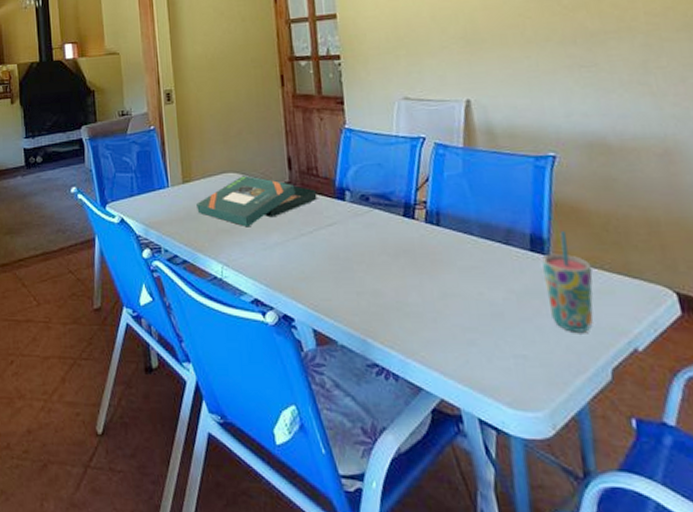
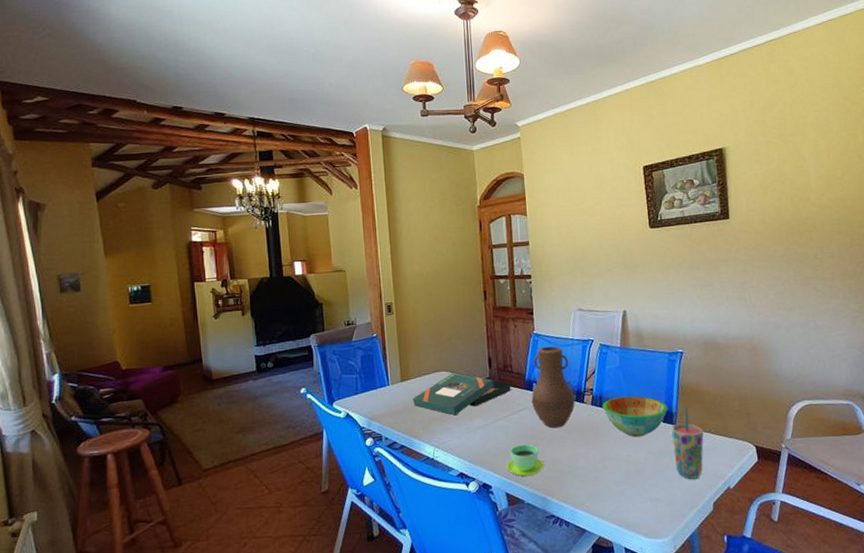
cup: none [313,268,363,309] -> present [506,444,545,476]
vase: none [343,144,404,250] -> present [531,346,576,428]
bowl: none [440,212,537,269] -> present [602,395,668,437]

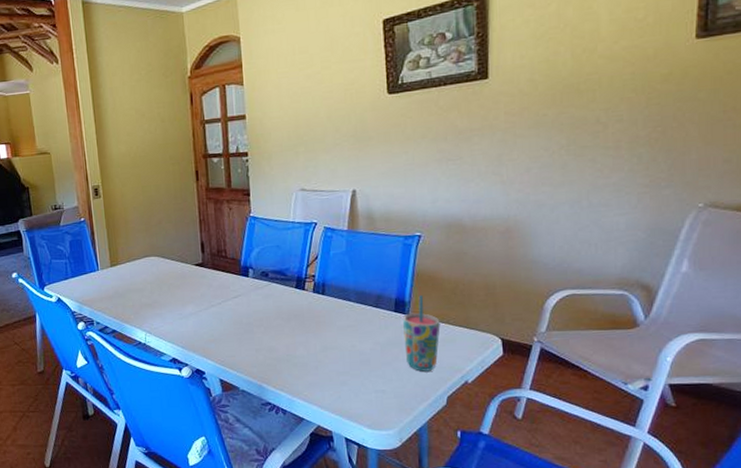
board game: present [413,373,511,416] -> none [123,259,226,302]
cup: present [506,444,545,476] -> none [220,331,261,363]
vase: present [531,346,576,428] -> none [247,229,296,316]
bowl: present [602,395,668,437] -> none [325,283,401,327]

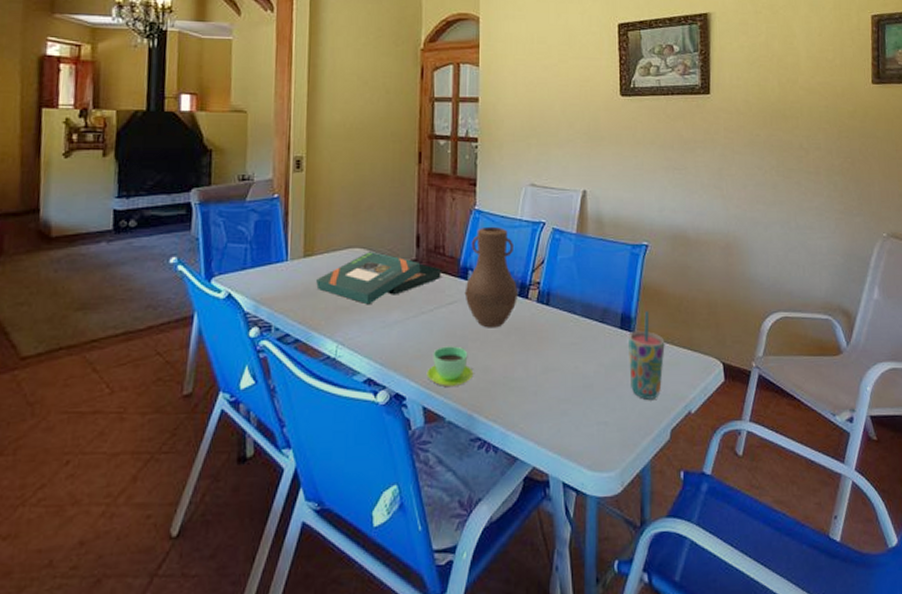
board game: none [123,259,226,302] -> present [316,252,441,305]
cup: none [220,331,261,363] -> present [426,346,474,386]
vase: none [247,229,296,316] -> present [464,226,519,328]

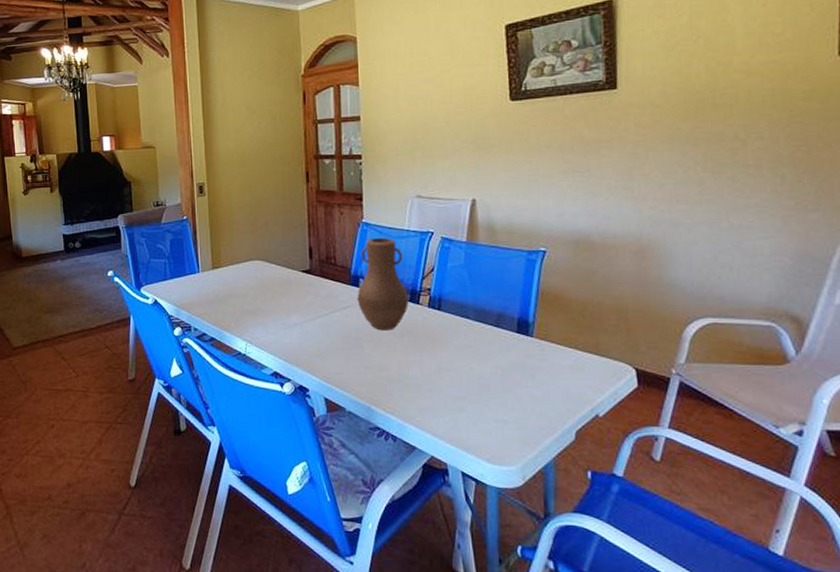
board game: present [316,252,441,305] -> none [224,263,334,309]
cup: present [426,346,474,386] -> none [326,346,370,381]
cup: present [628,311,665,399] -> none [526,316,568,401]

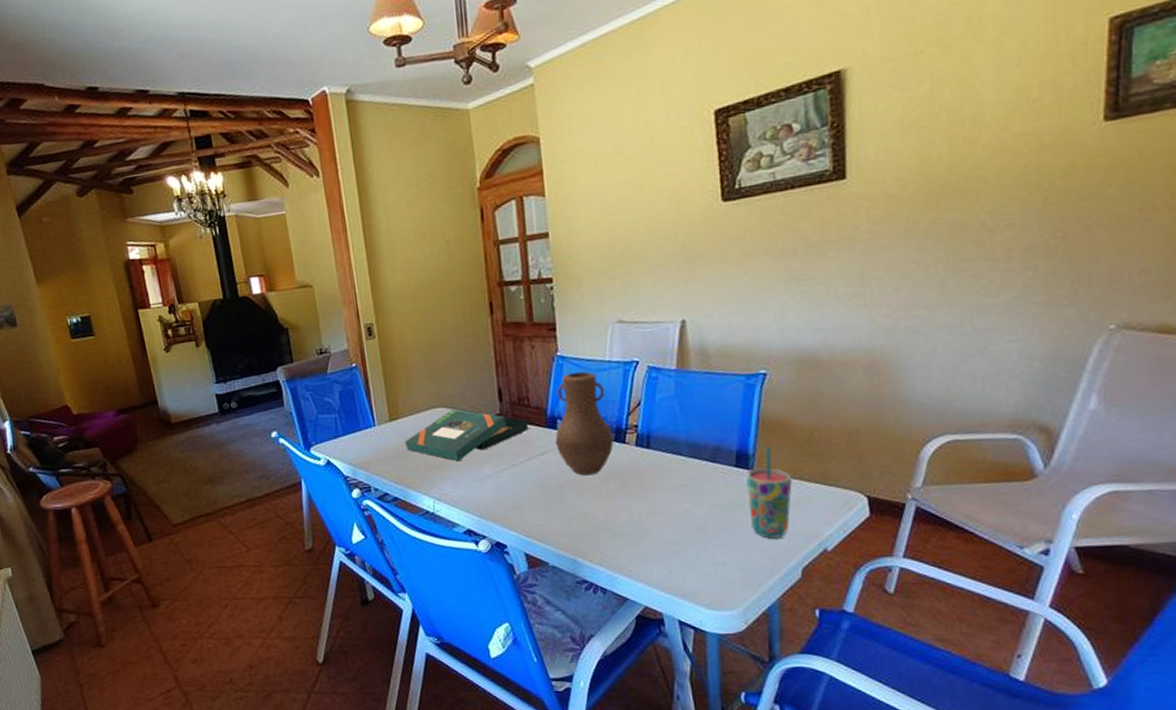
board game: none [224,263,334,309] -> present [405,410,529,462]
cup: none [526,316,568,401] -> present [746,446,792,539]

